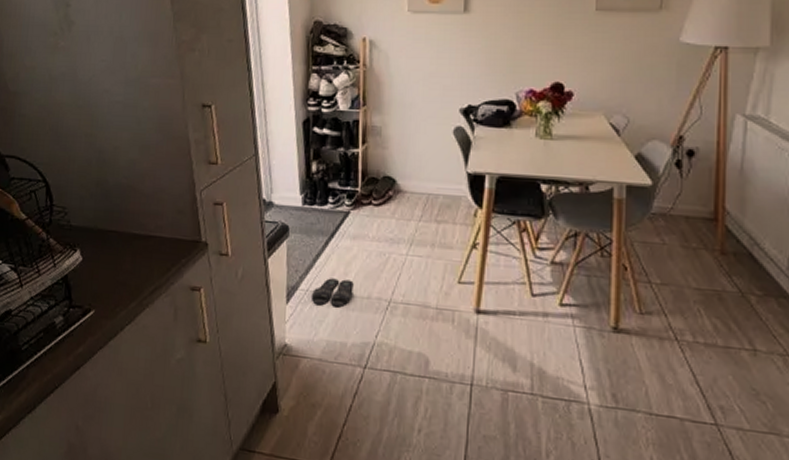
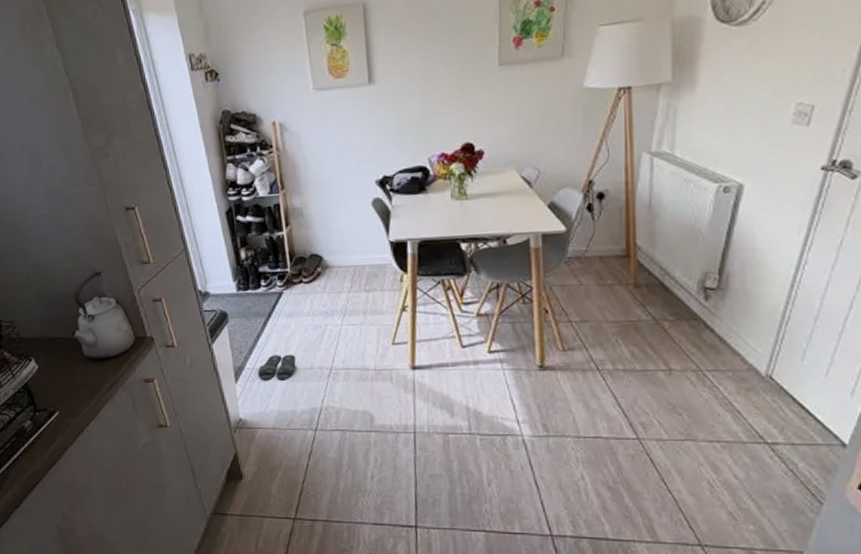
kettle: none [122,166,189,261] -> present [70,271,135,361]

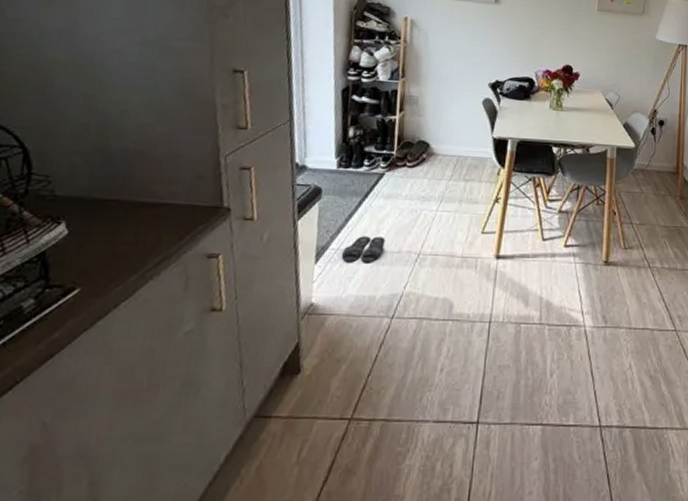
kettle: present [70,271,135,361] -> none [124,130,209,230]

